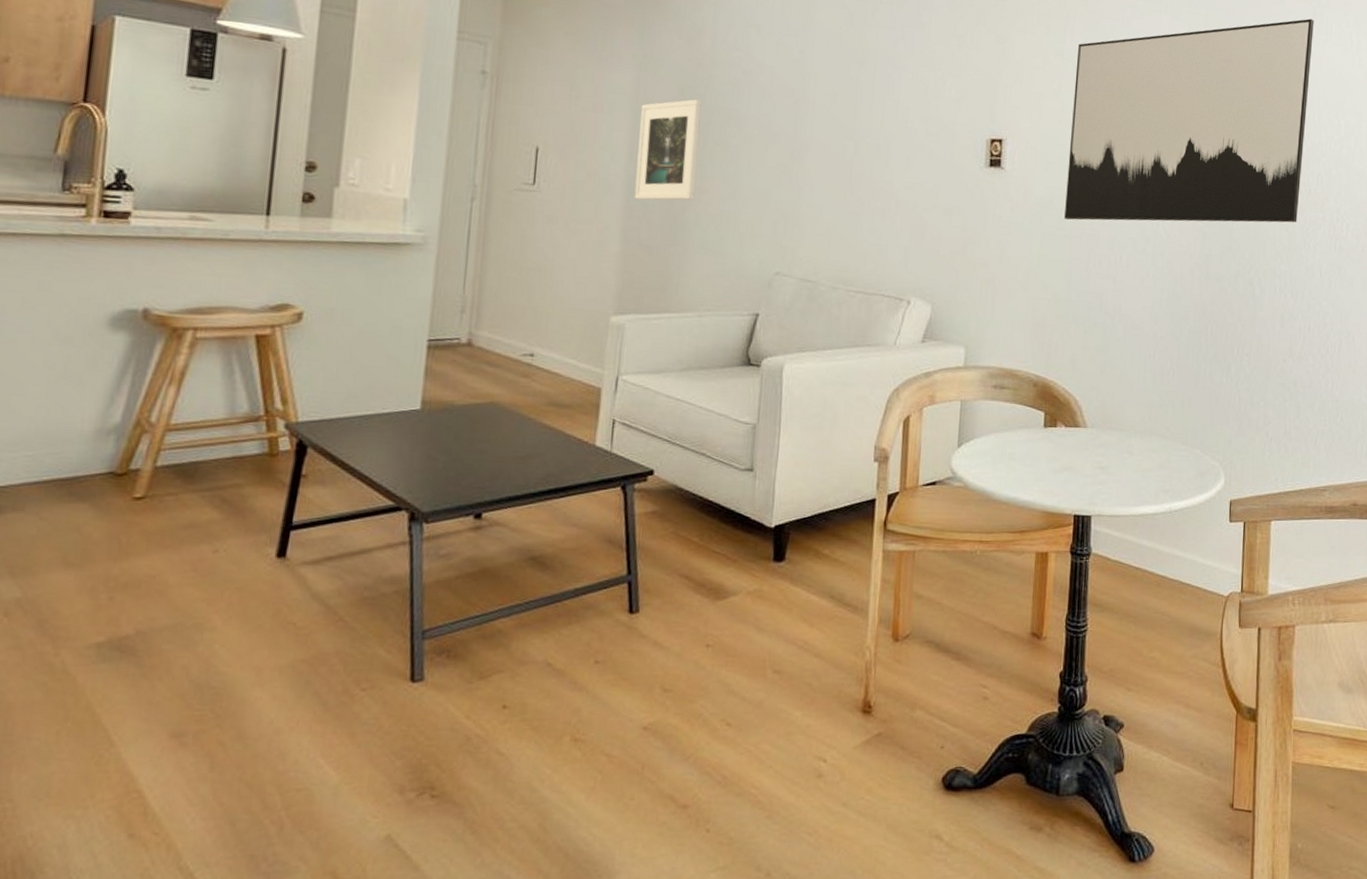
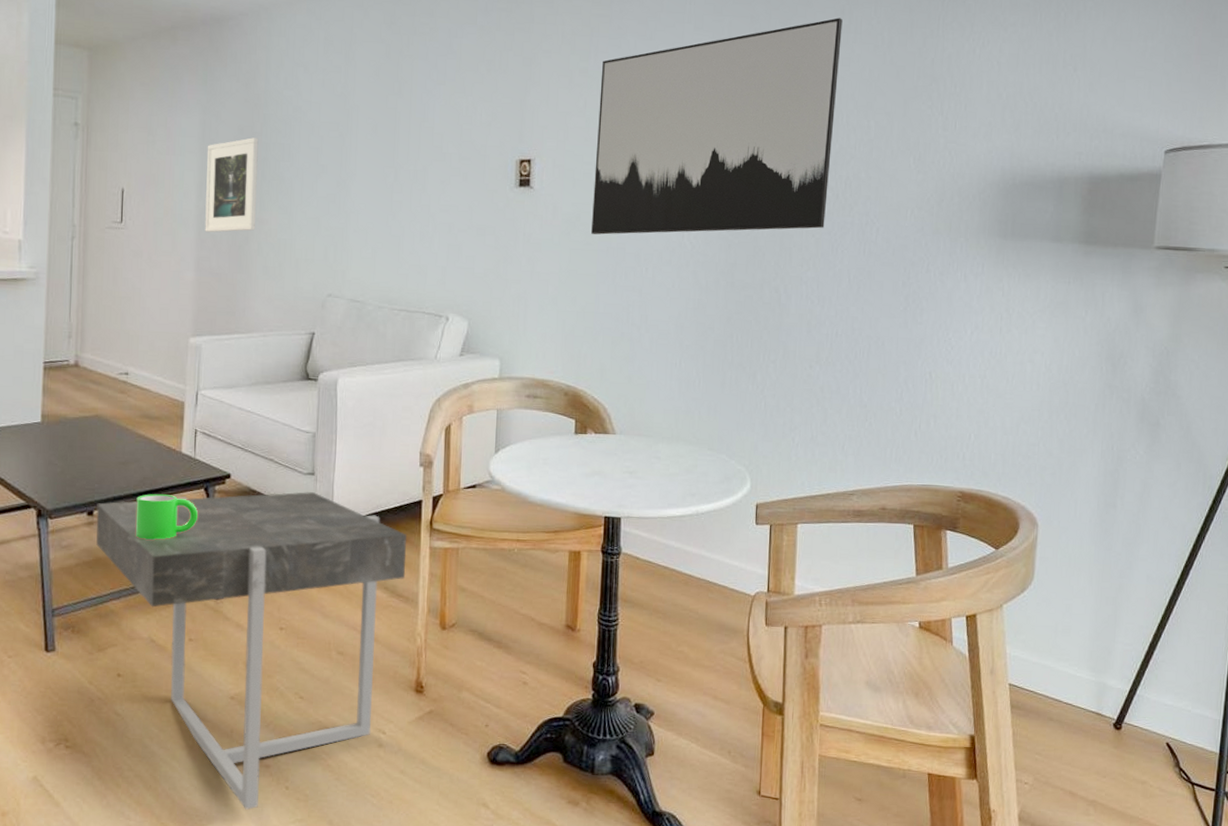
side table: none [484,490,857,859] -> present [96,492,406,810]
mug: none [534,493,613,547] -> present [135,494,199,540]

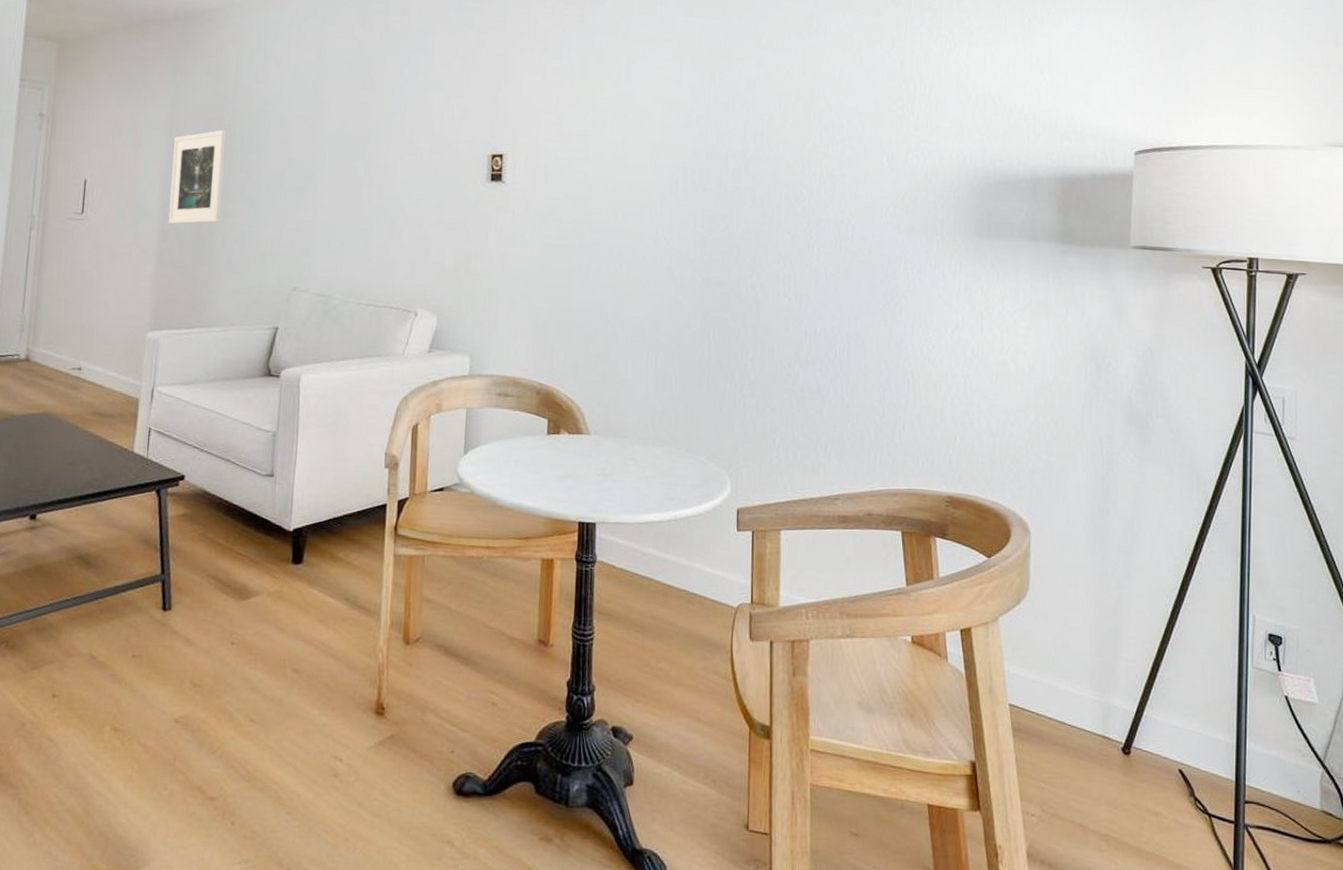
side table: present [96,492,406,810] -> none [37,495,369,849]
mug: present [135,494,199,540] -> none [81,496,149,546]
wall art: present [591,18,843,235] -> none [564,20,812,230]

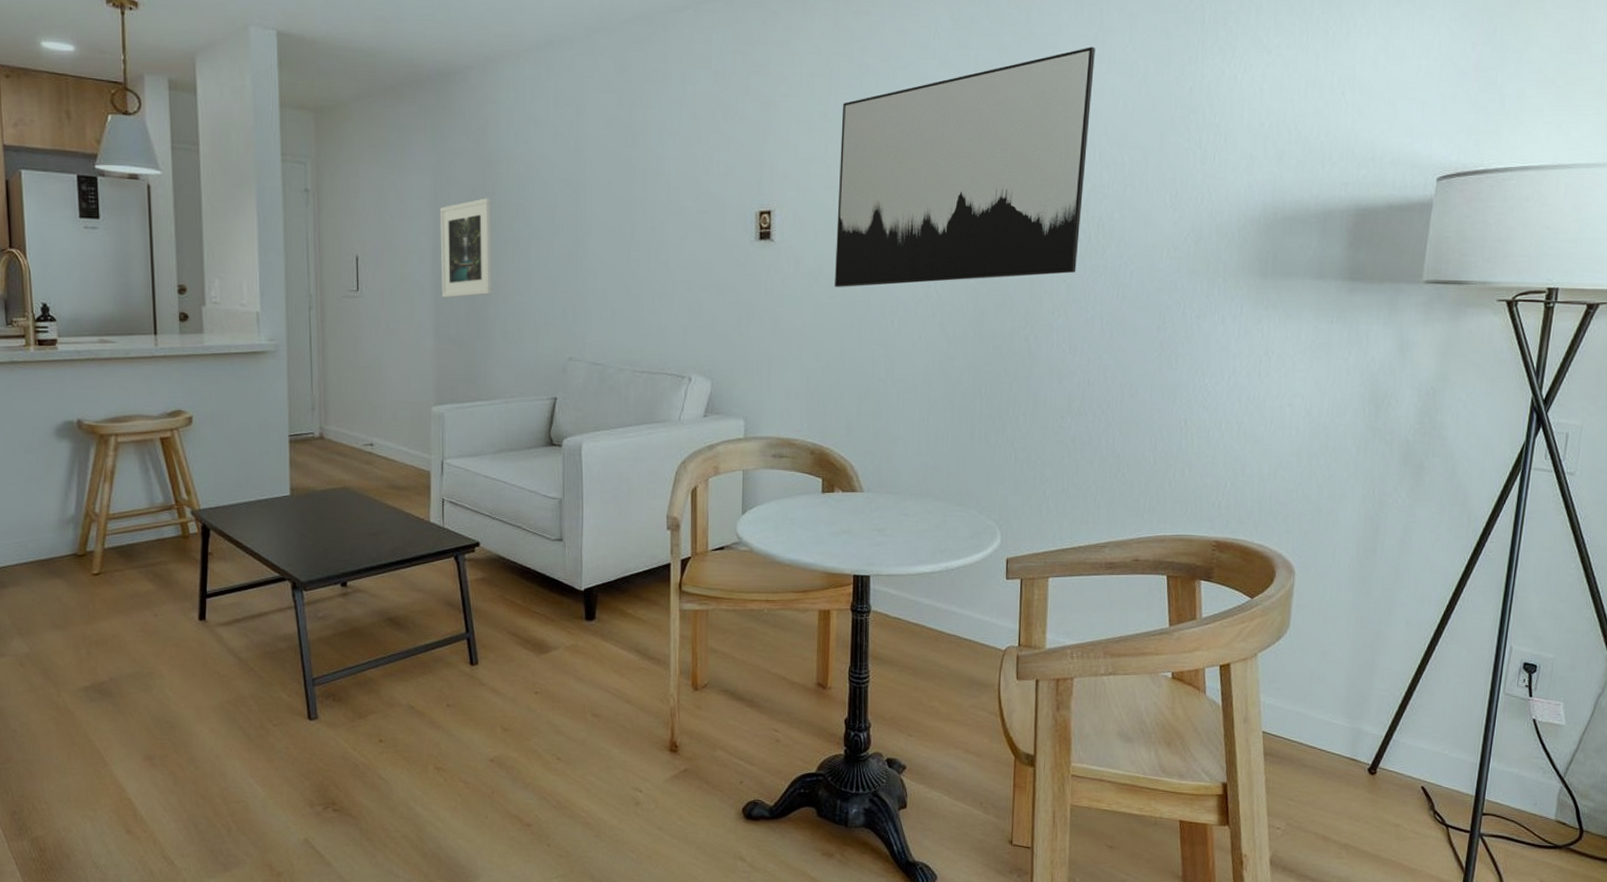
wall art: none [564,20,812,230] -> present [835,47,1095,287]

